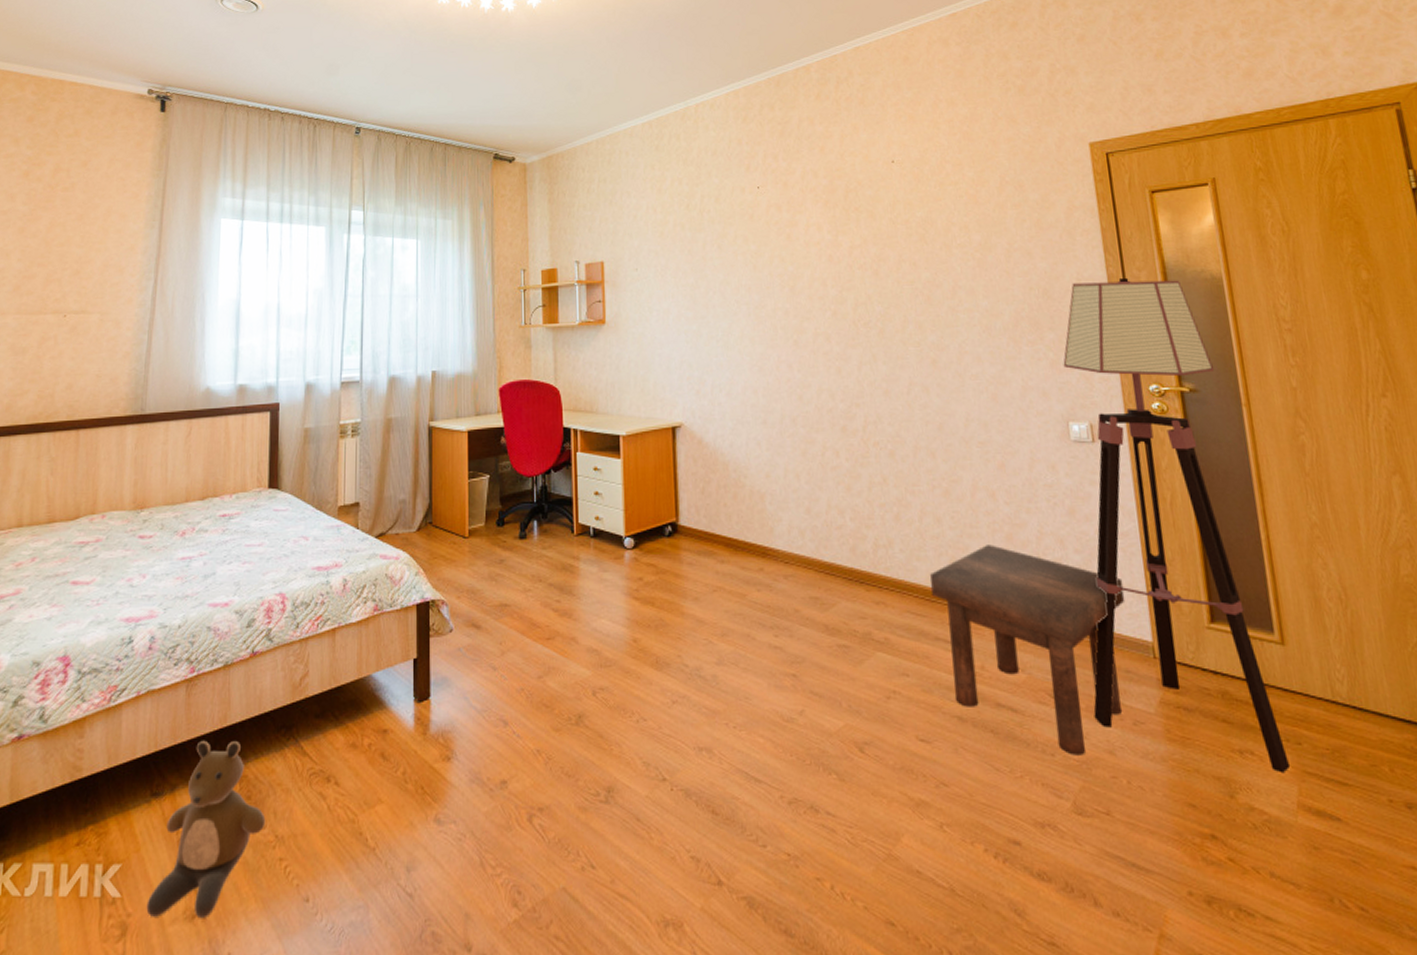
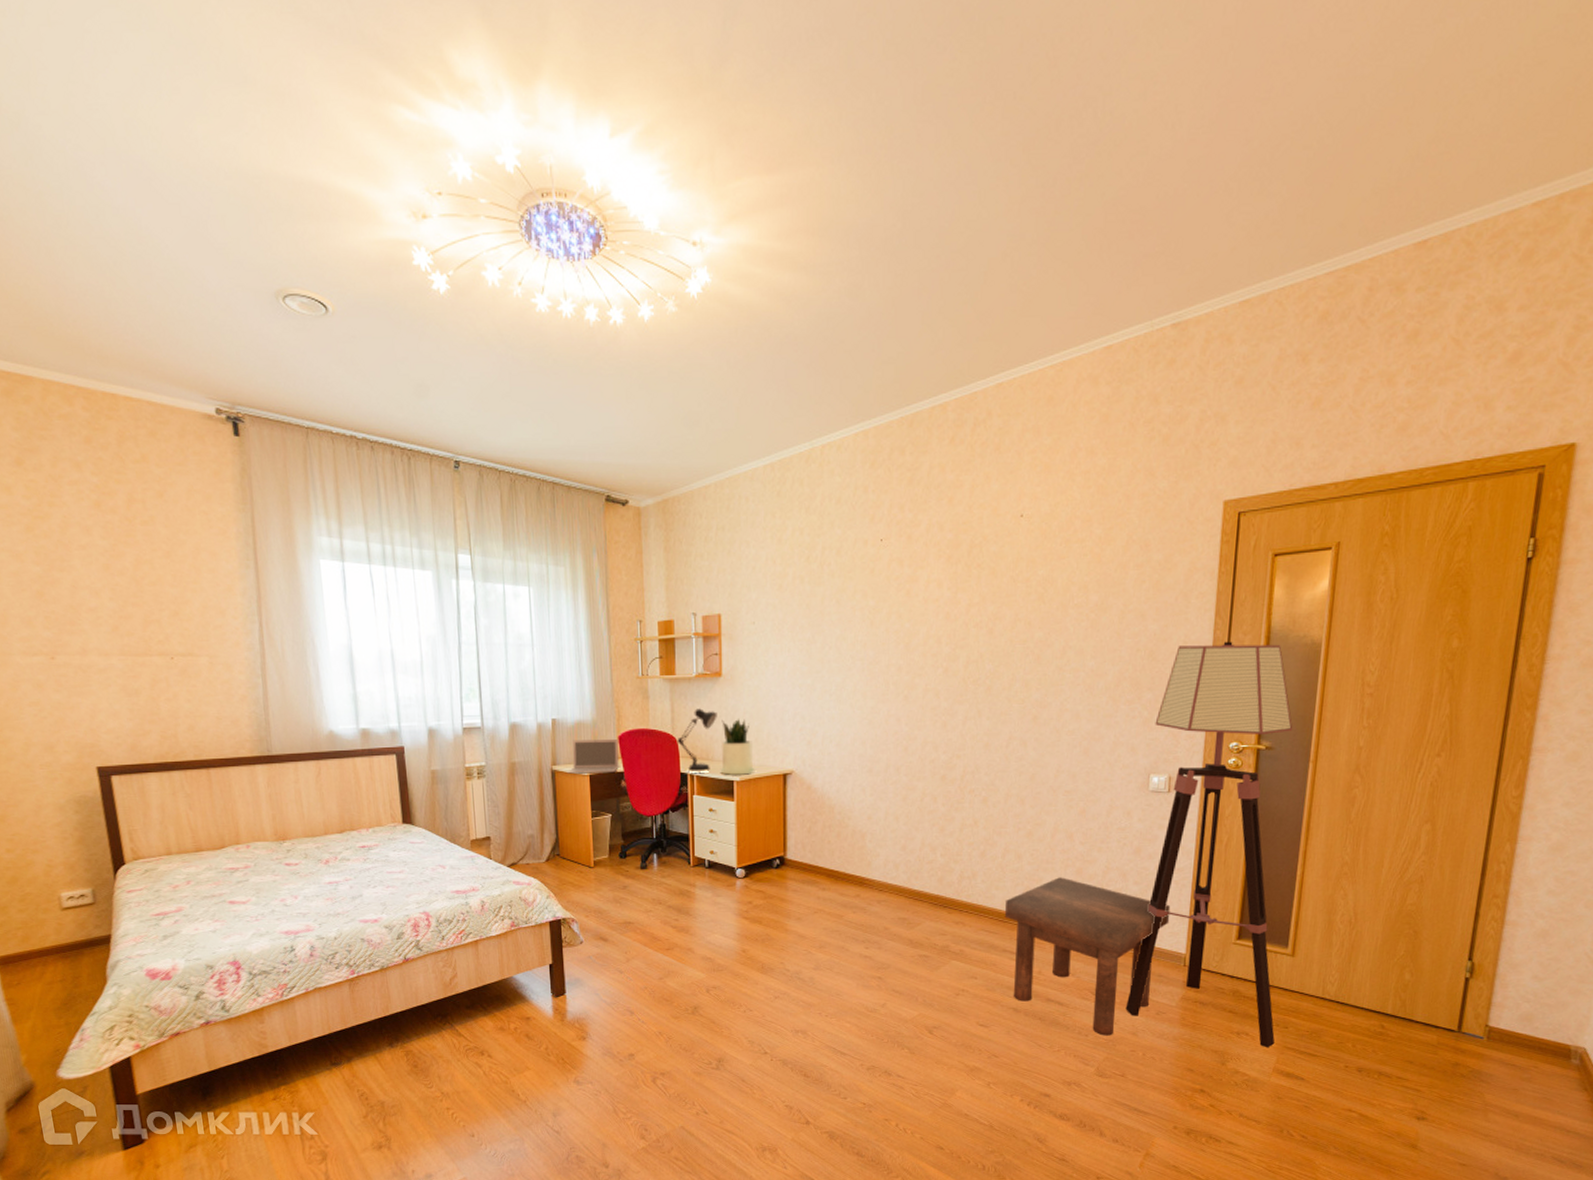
bear: present [146,740,266,919] -> none [340,1025,432,1149]
laptop: none [445,391,499,430] -> present [568,738,619,774]
desk lamp: none [559,357,601,426] -> present [677,708,717,771]
planter: none [605,368,642,429] -> present [720,719,755,775]

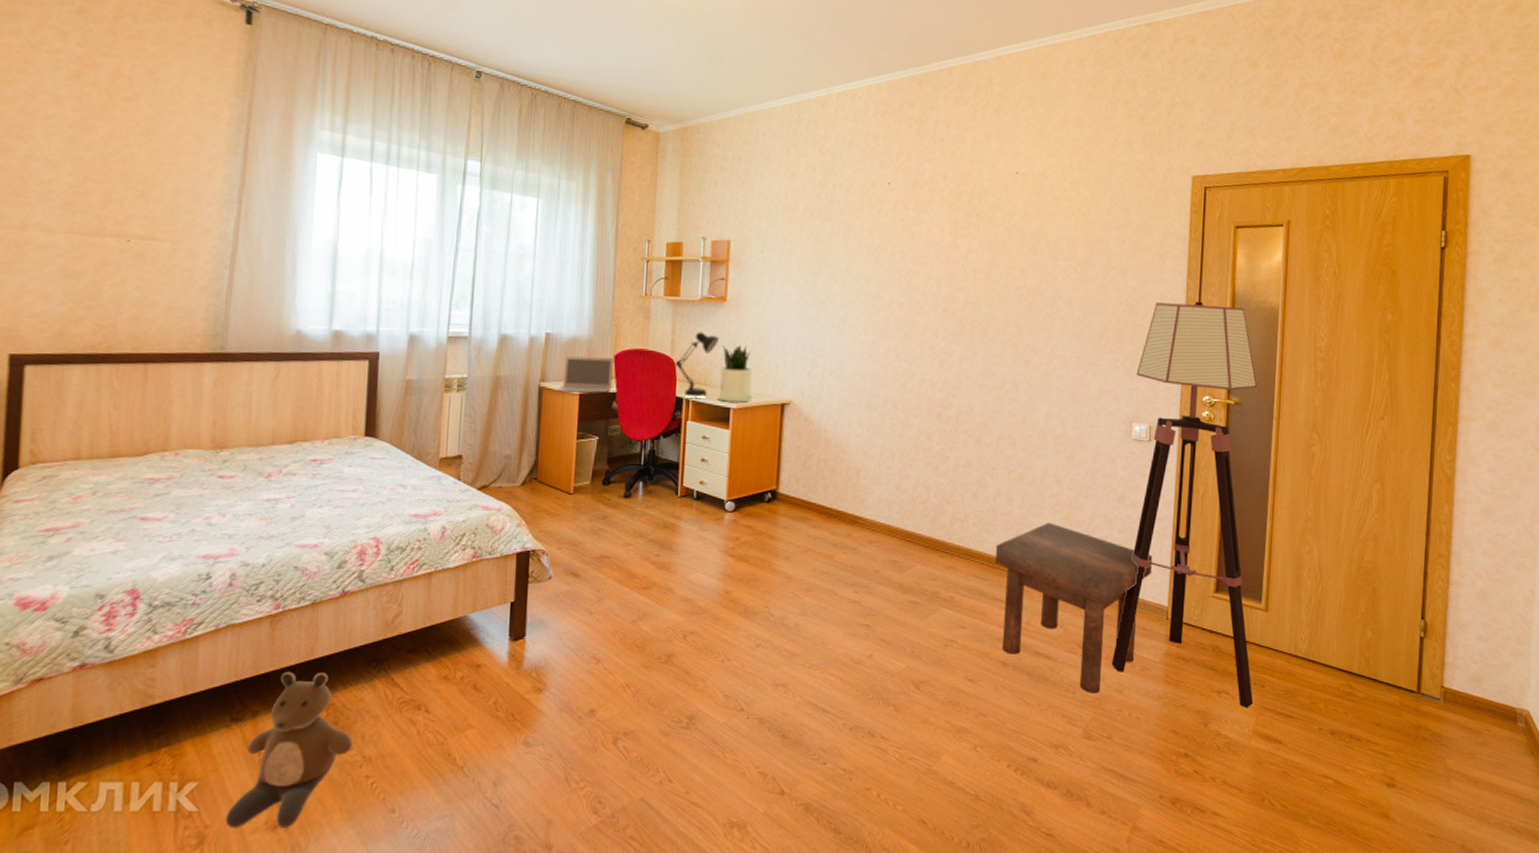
bear: none [340,1025,432,1149] -> present [225,671,353,829]

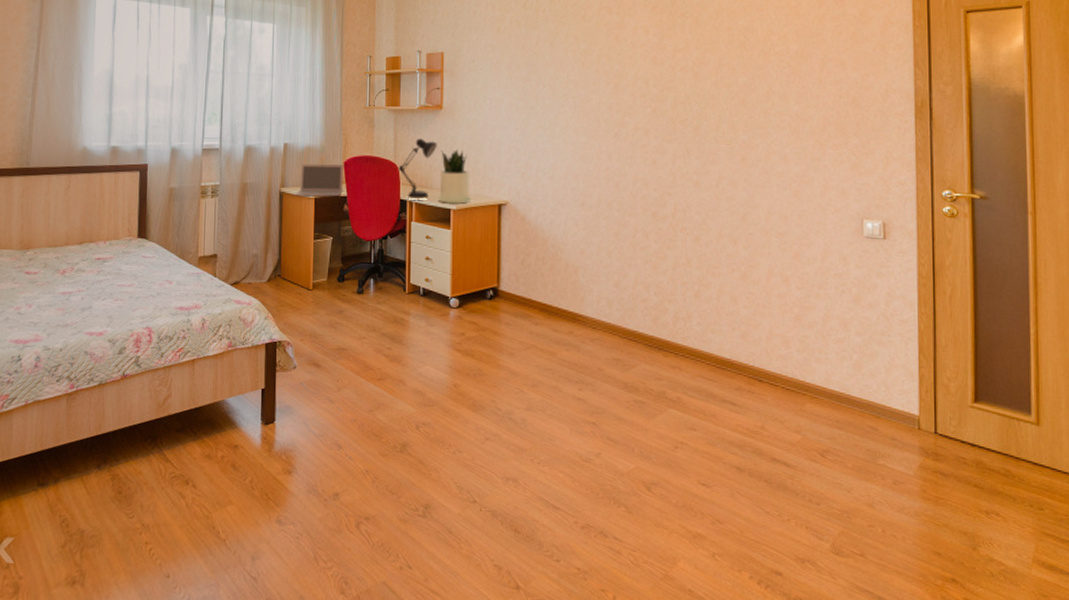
bear: present [225,671,353,829] -> none [35,444,134,585]
stool: present [994,523,1153,694] -> none [722,323,898,506]
floor lamp: present [1111,302,1258,709] -> none [858,92,1030,533]

